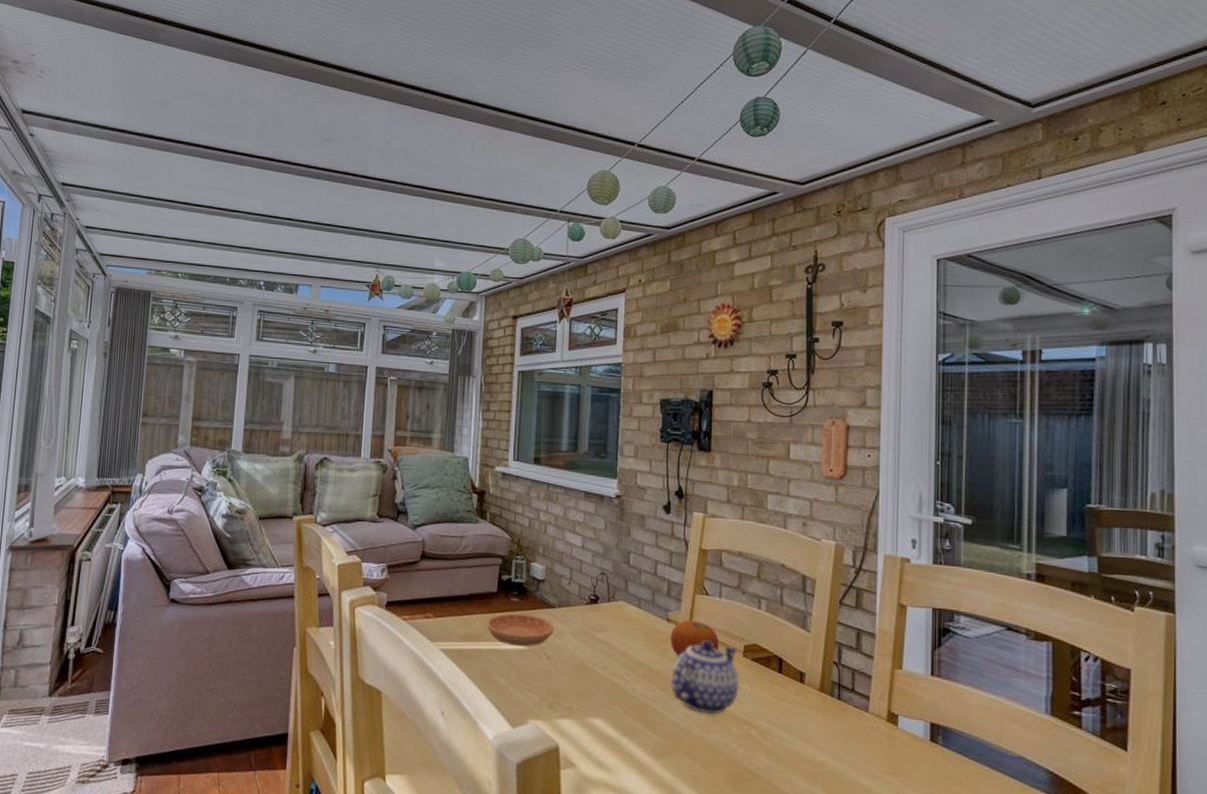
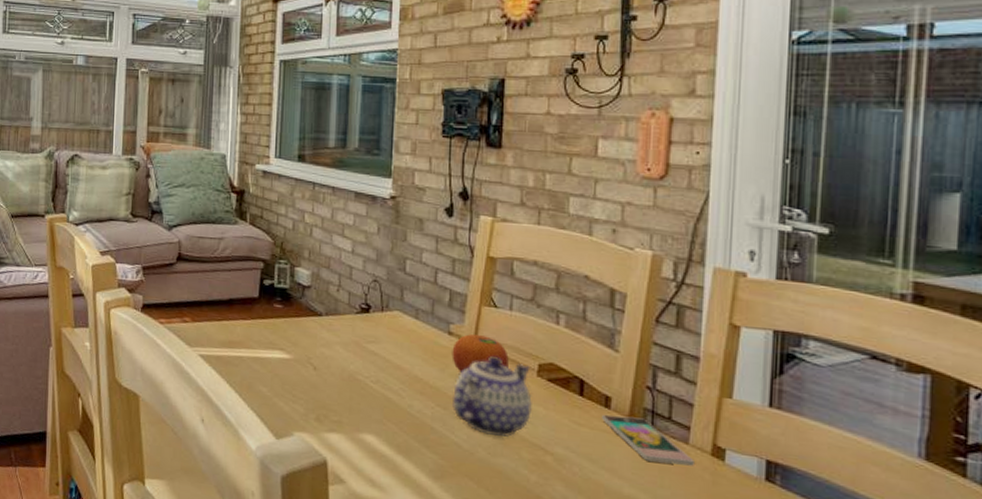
saucer: present [486,613,554,647] -> none [248,320,321,356]
smartphone: none [798,688,873,732] -> present [602,414,694,466]

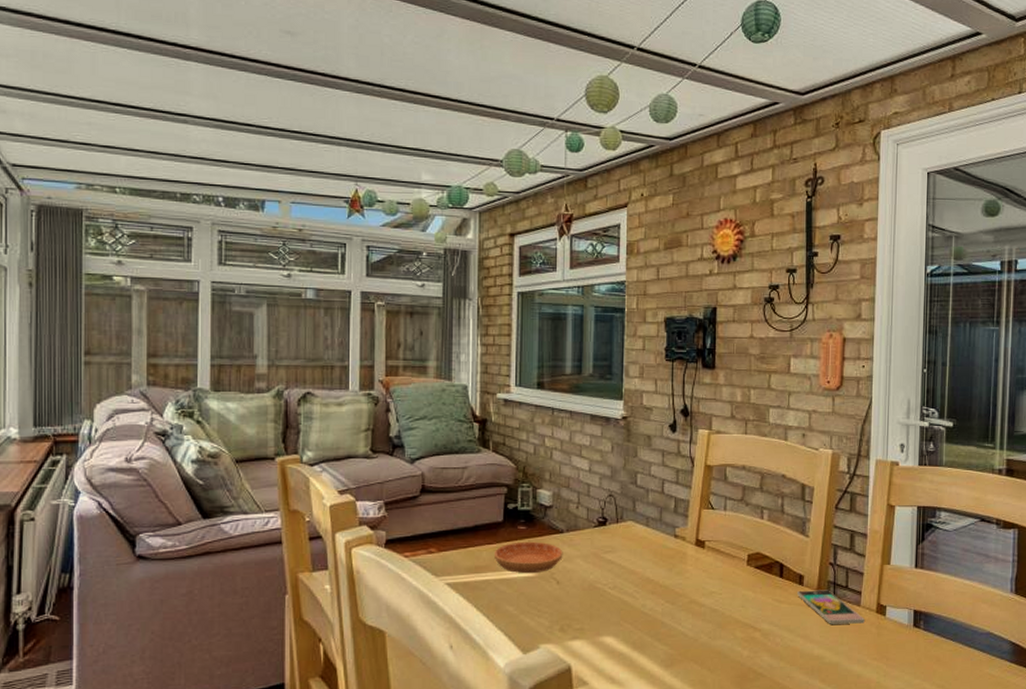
saucer: none [248,320,321,356] -> present [493,541,563,574]
fruit: present [452,334,509,373] -> none [678,535,724,570]
teapot: present [453,355,532,437] -> none [679,552,743,622]

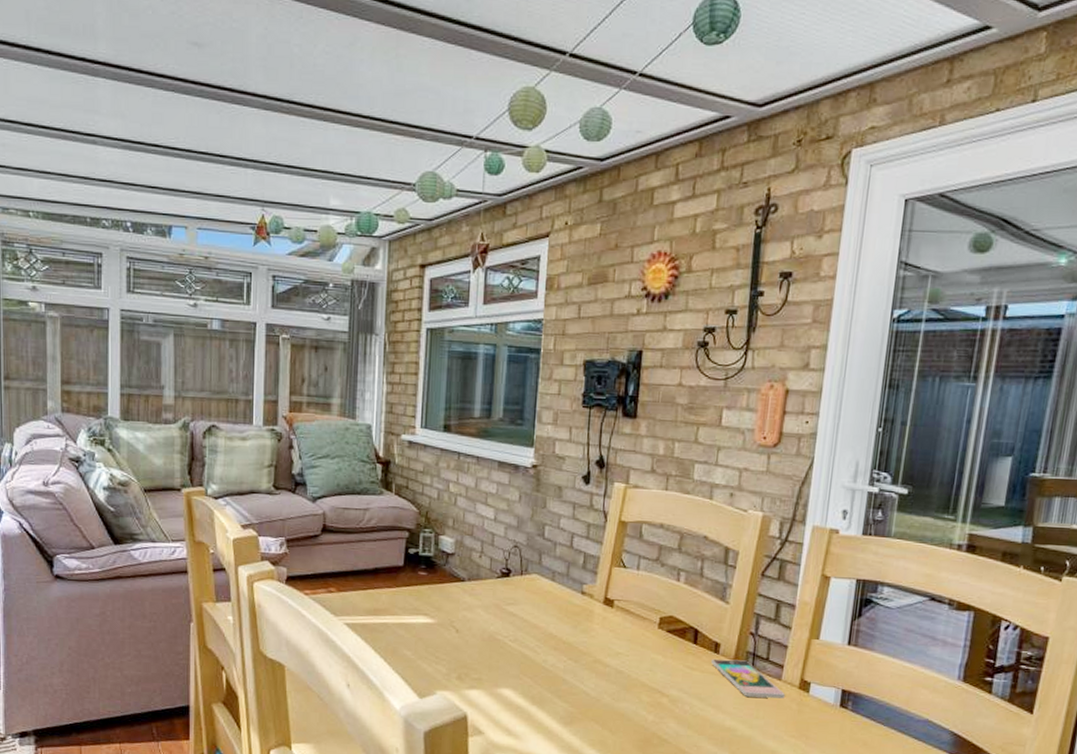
saucer: present [493,541,563,574] -> none [393,587,464,620]

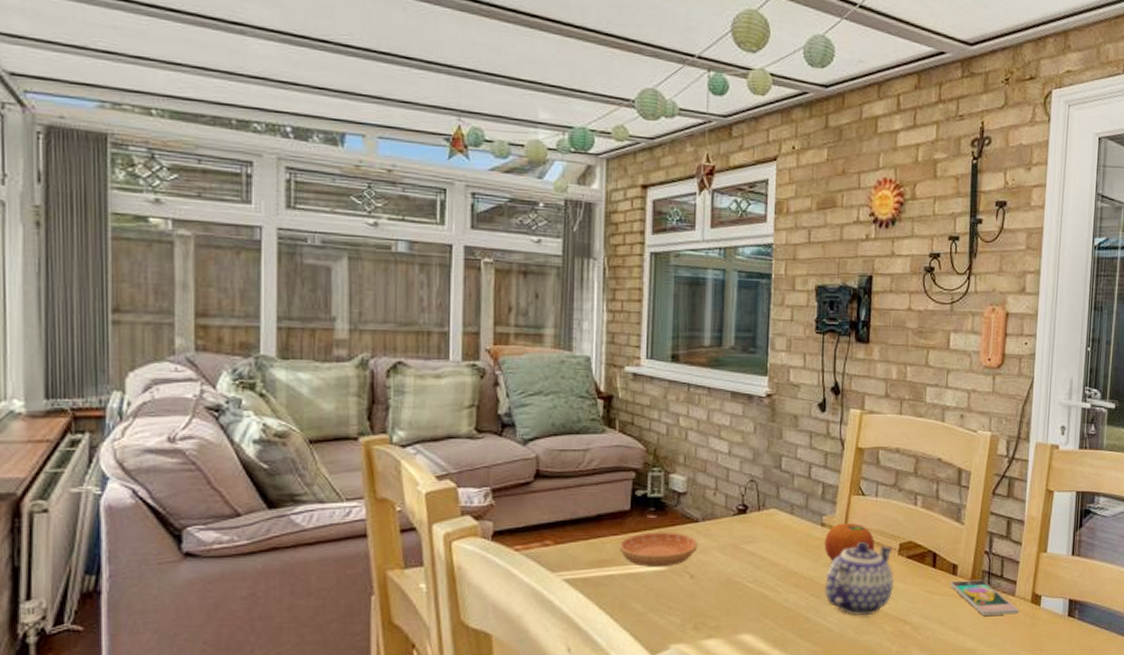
saucer: none [393,587,464,620] -> present [619,532,698,568]
fruit: none [583,593,634,628] -> present [824,523,874,561]
teapot: none [583,611,653,684] -> present [825,541,894,616]

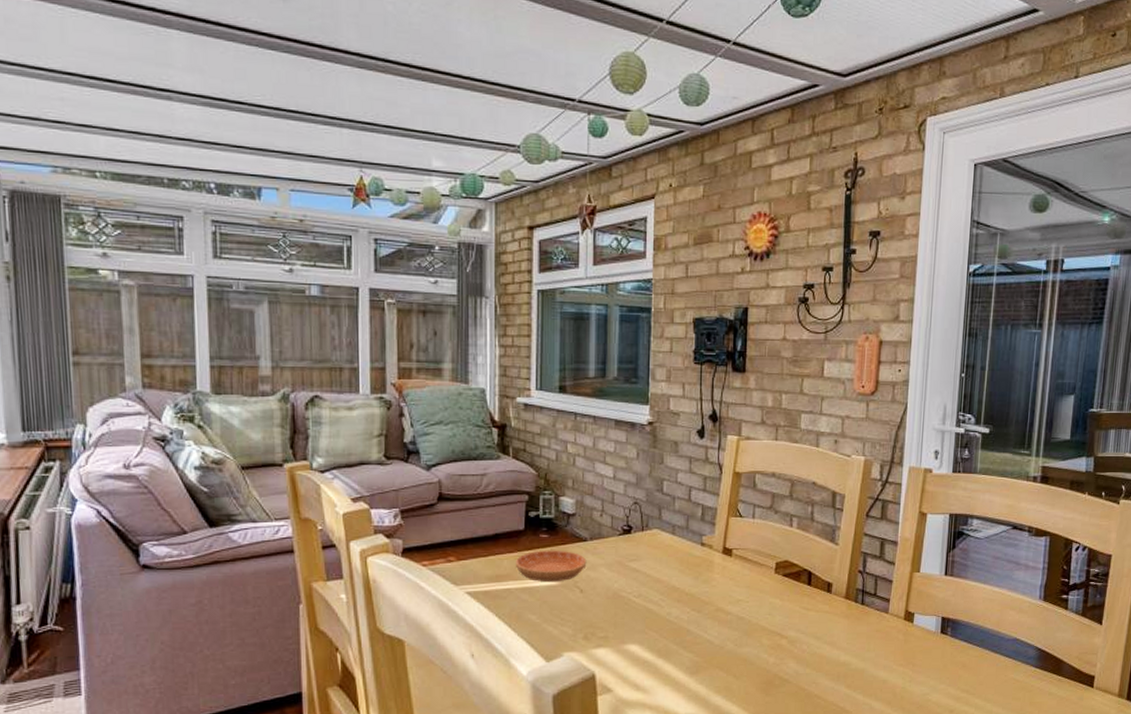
fruit: present [824,523,874,561] -> none [704,543,752,578]
teapot: present [825,541,894,616] -> none [705,560,771,630]
smartphone: present [950,579,1019,616] -> none [825,597,892,631]

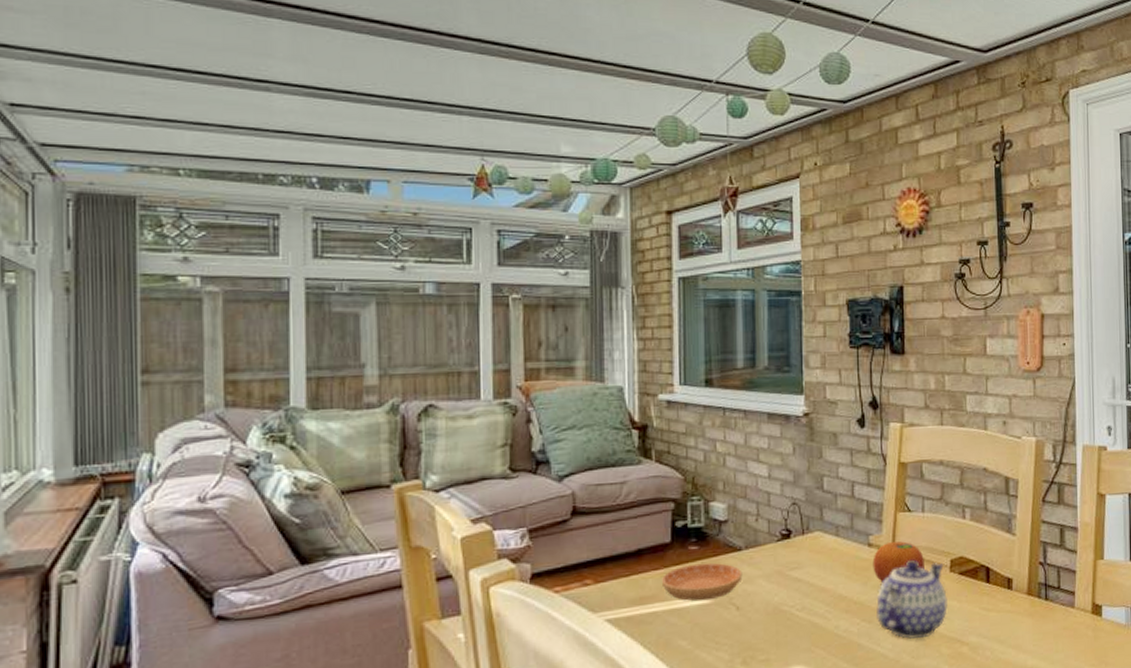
fruit: none [704,543,752,578] -> present [872,541,924,582]
teapot: none [705,560,771,630] -> present [876,559,948,639]

